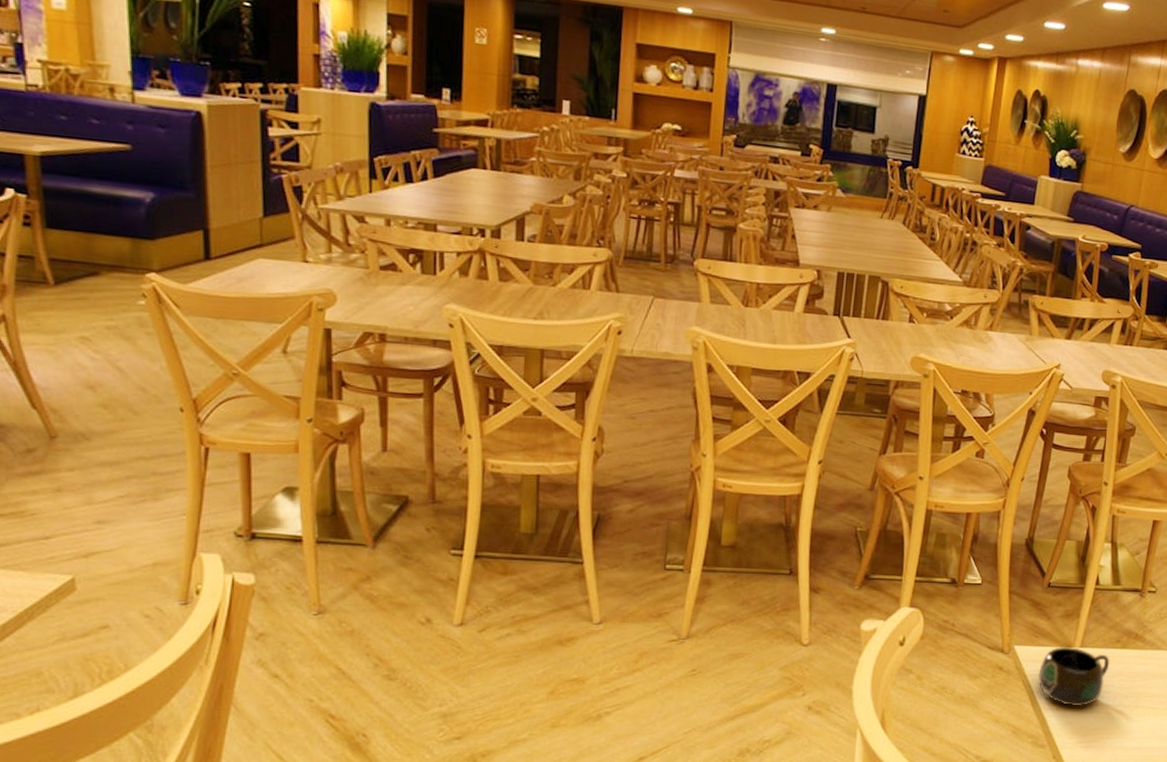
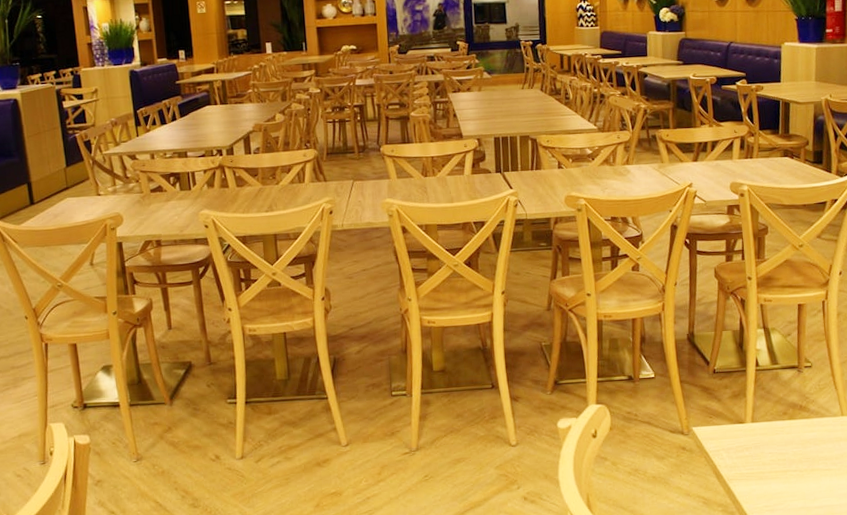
mug: present [1037,647,1110,707] -> none [717,423,781,475]

